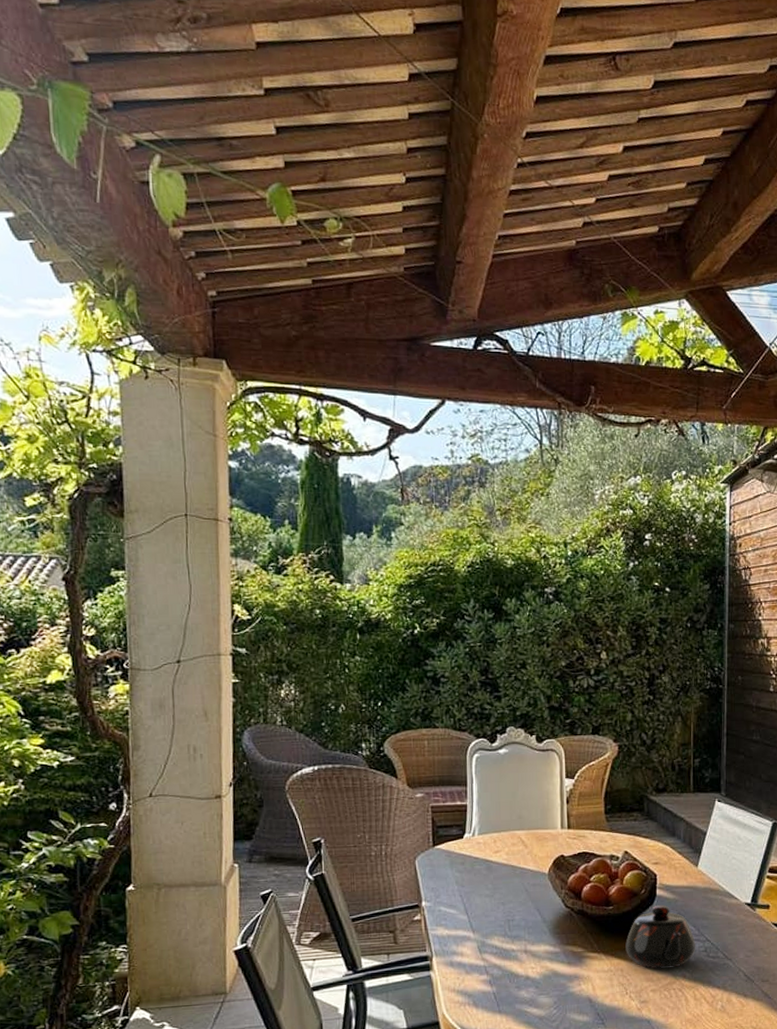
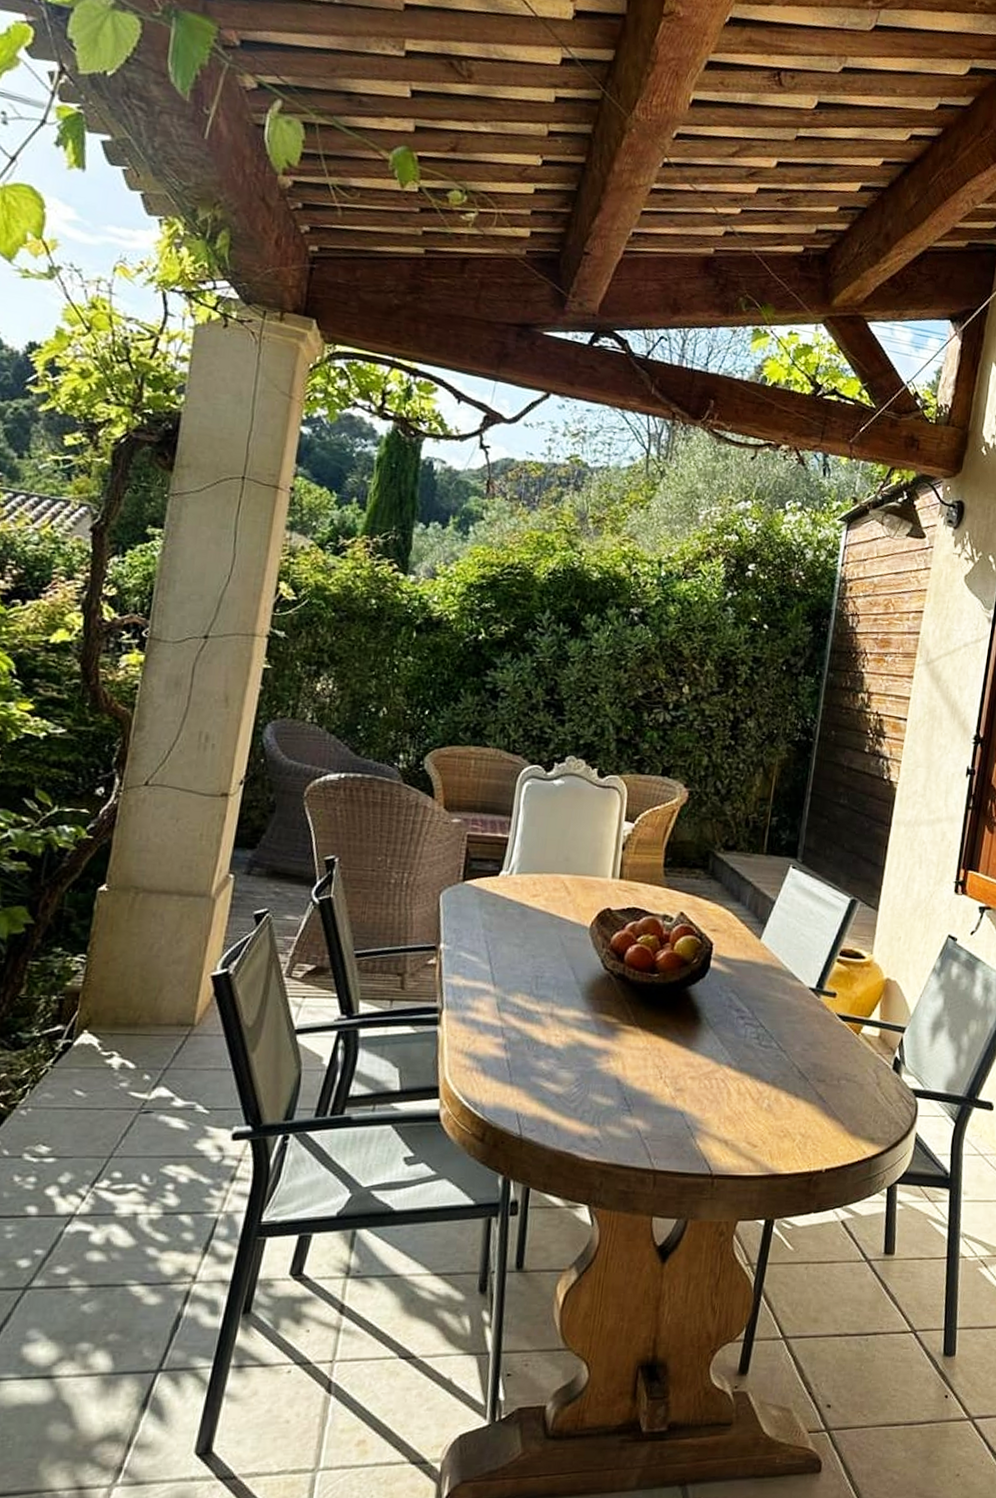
teapot: present [625,904,696,969] -> none [666,978,748,1054]

